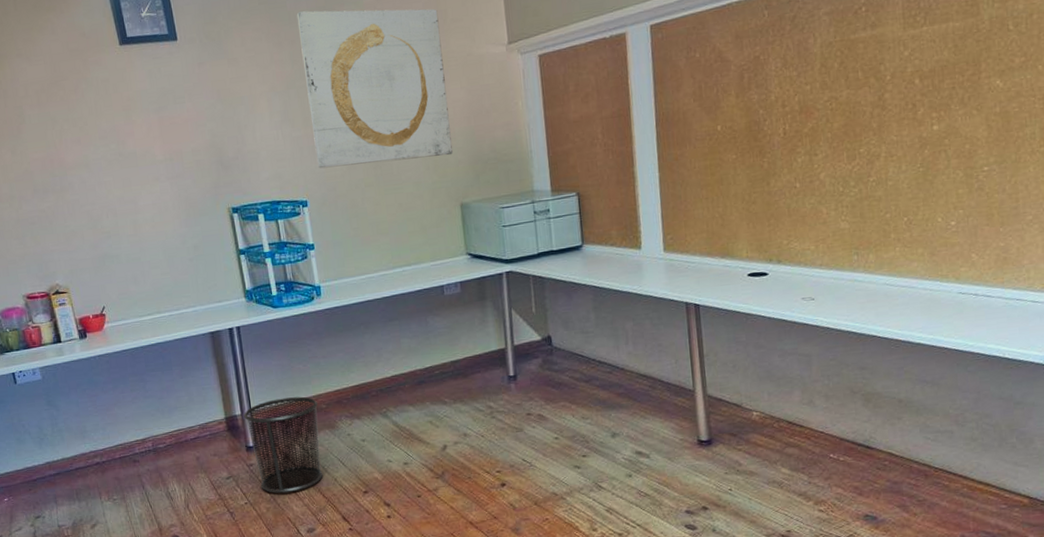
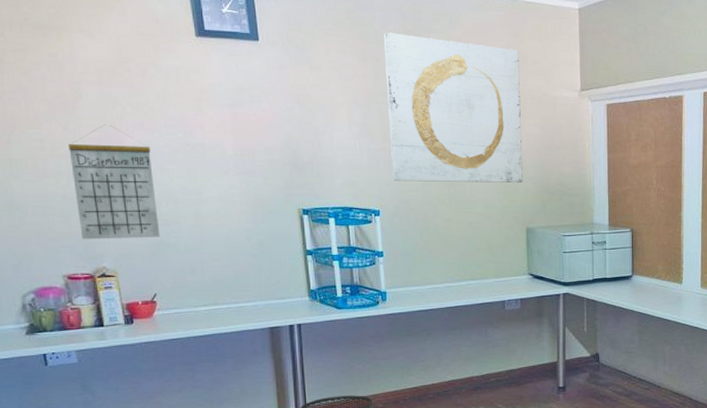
calendar: none [17,144,104,259] -> present [68,124,160,240]

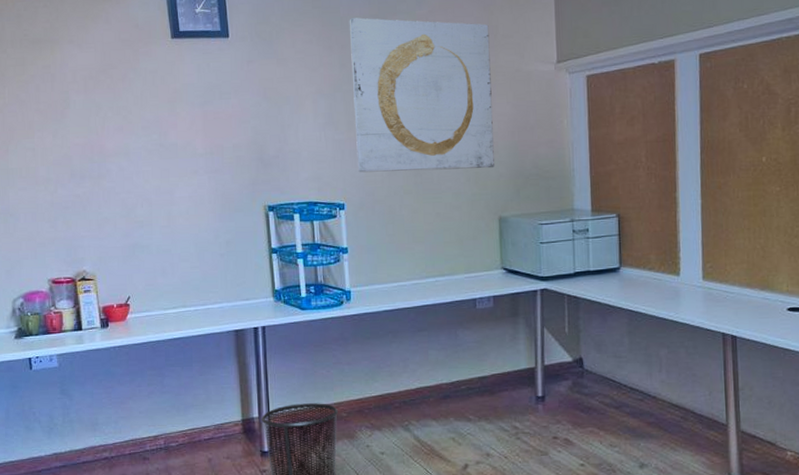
calendar: present [68,124,160,240] -> none [57,130,135,244]

